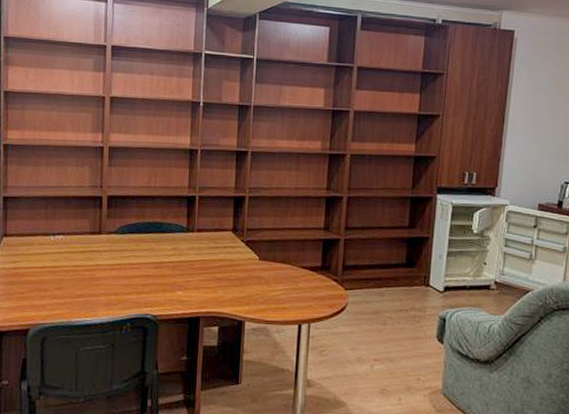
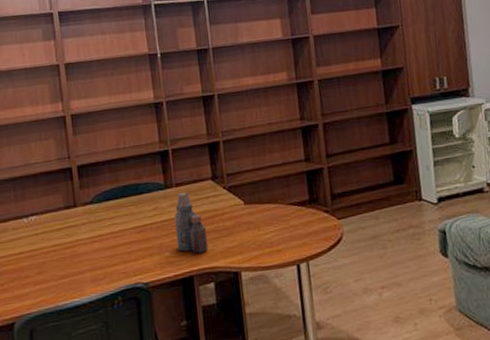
bottle: none [189,238,220,298] -> present [174,191,208,254]

